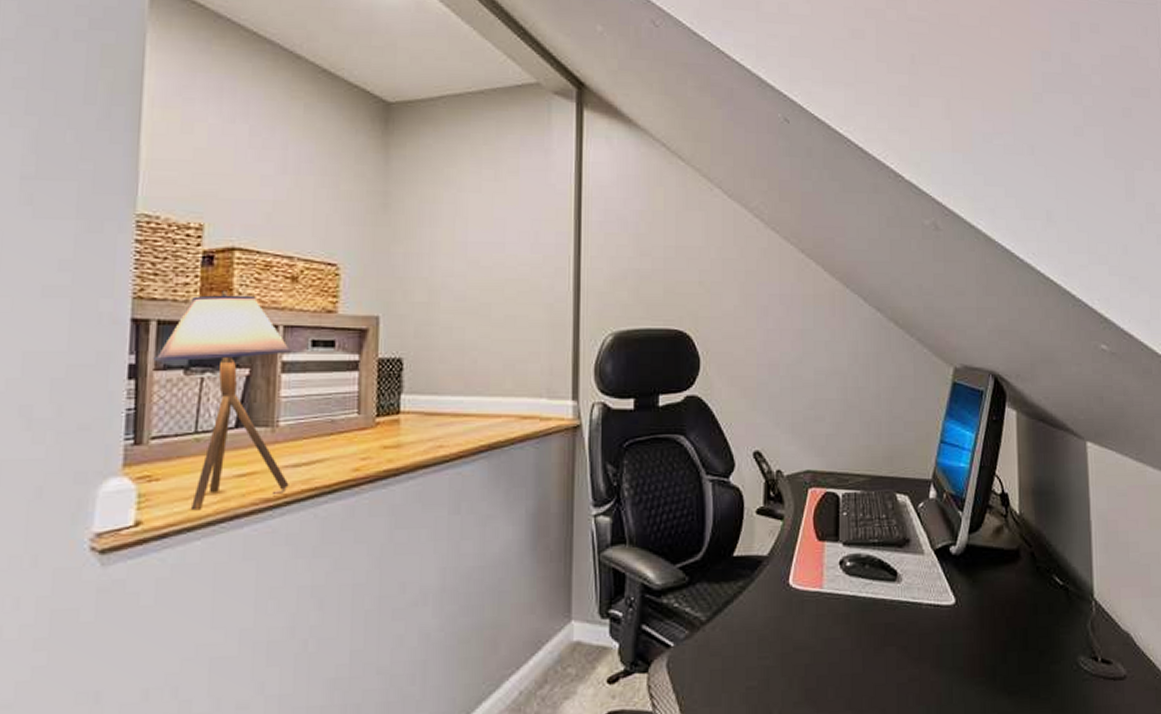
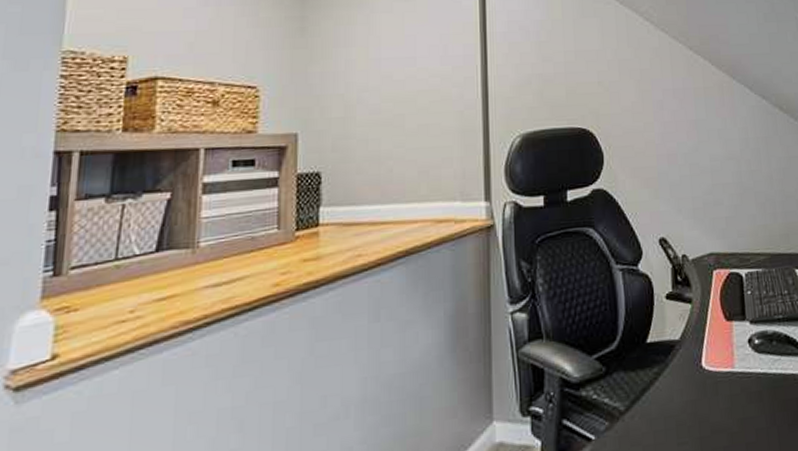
table lamp: present [153,290,293,511] -> none [75,118,214,339]

